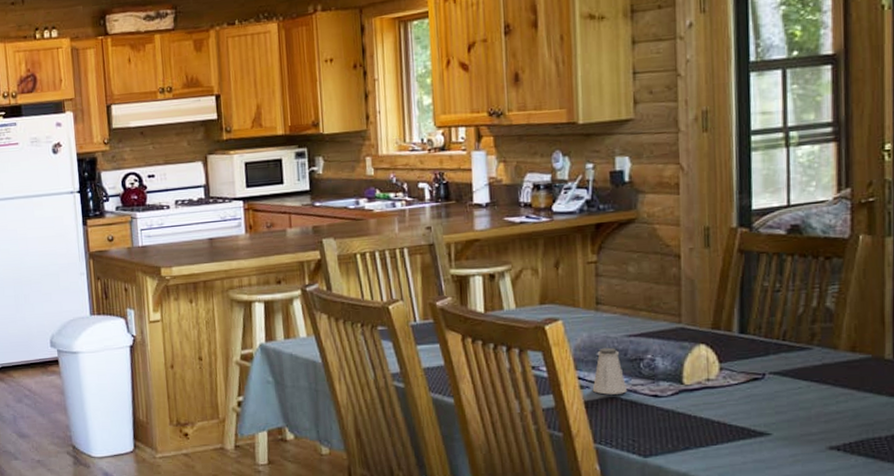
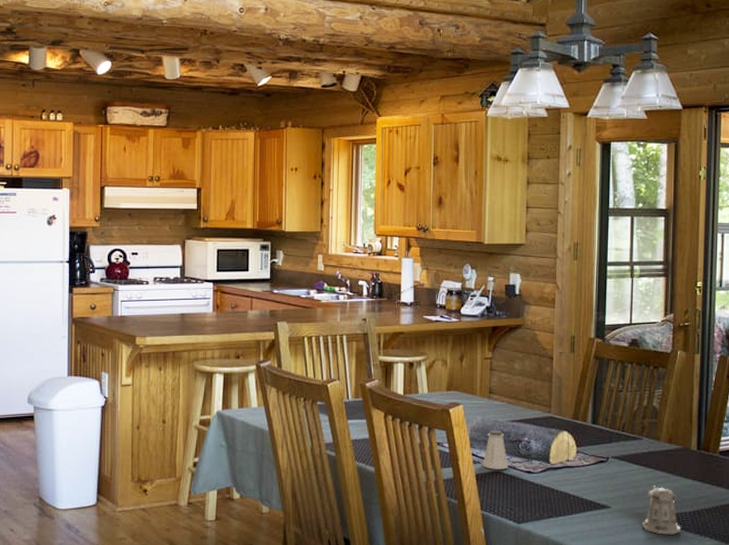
pepper shaker: none [816,405,873,466] -> present [641,485,681,535]

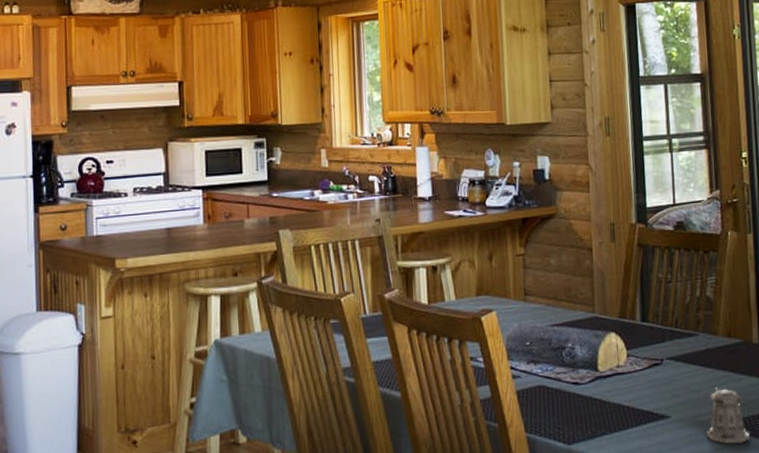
saltshaker: present [482,430,509,469] -> none [523,337,553,384]

